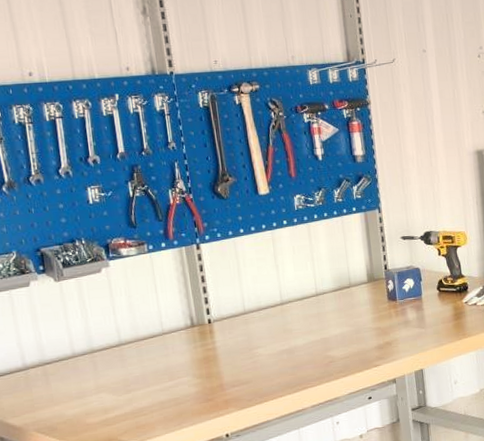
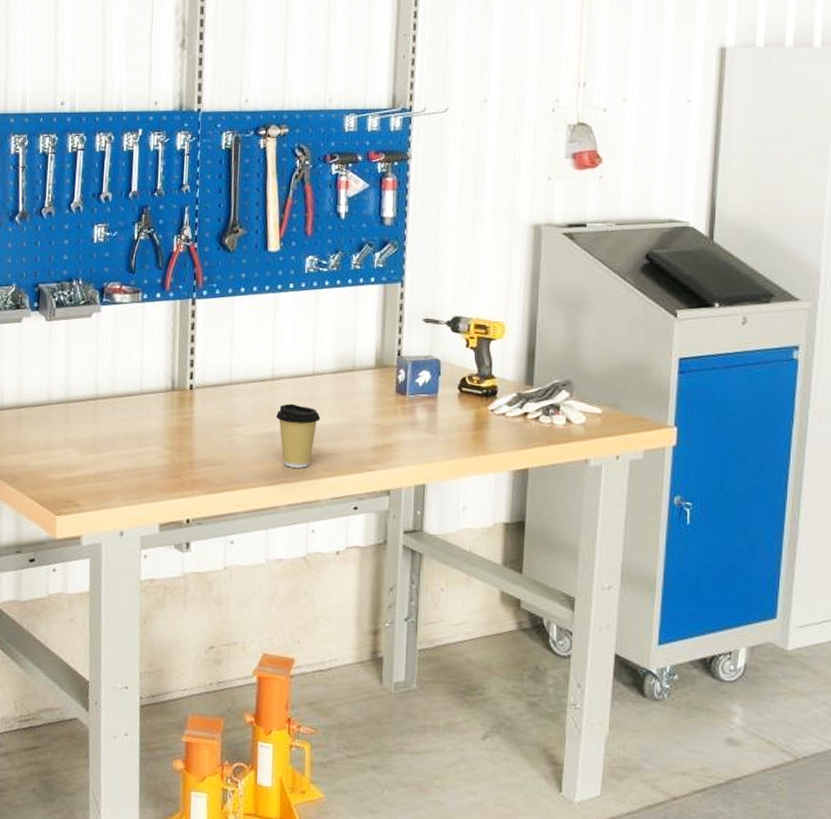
coffee cup: none [290,321,329,375] -> present [276,403,321,468]

